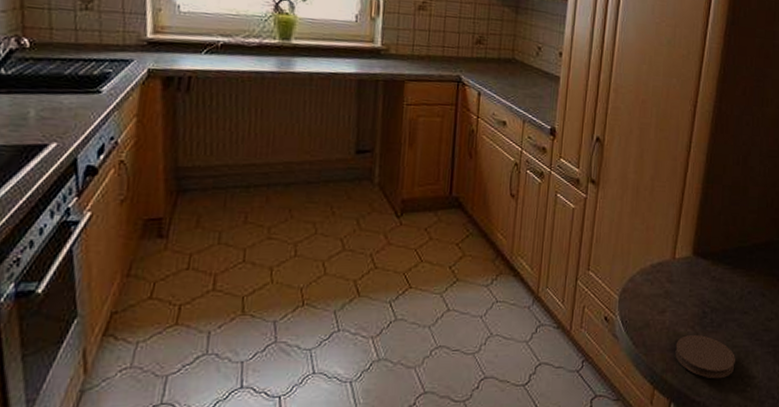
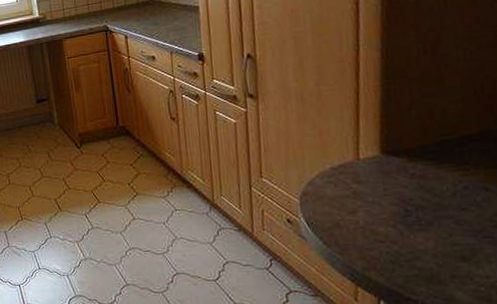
coaster: present [675,335,735,379] -> none [375,234,459,278]

